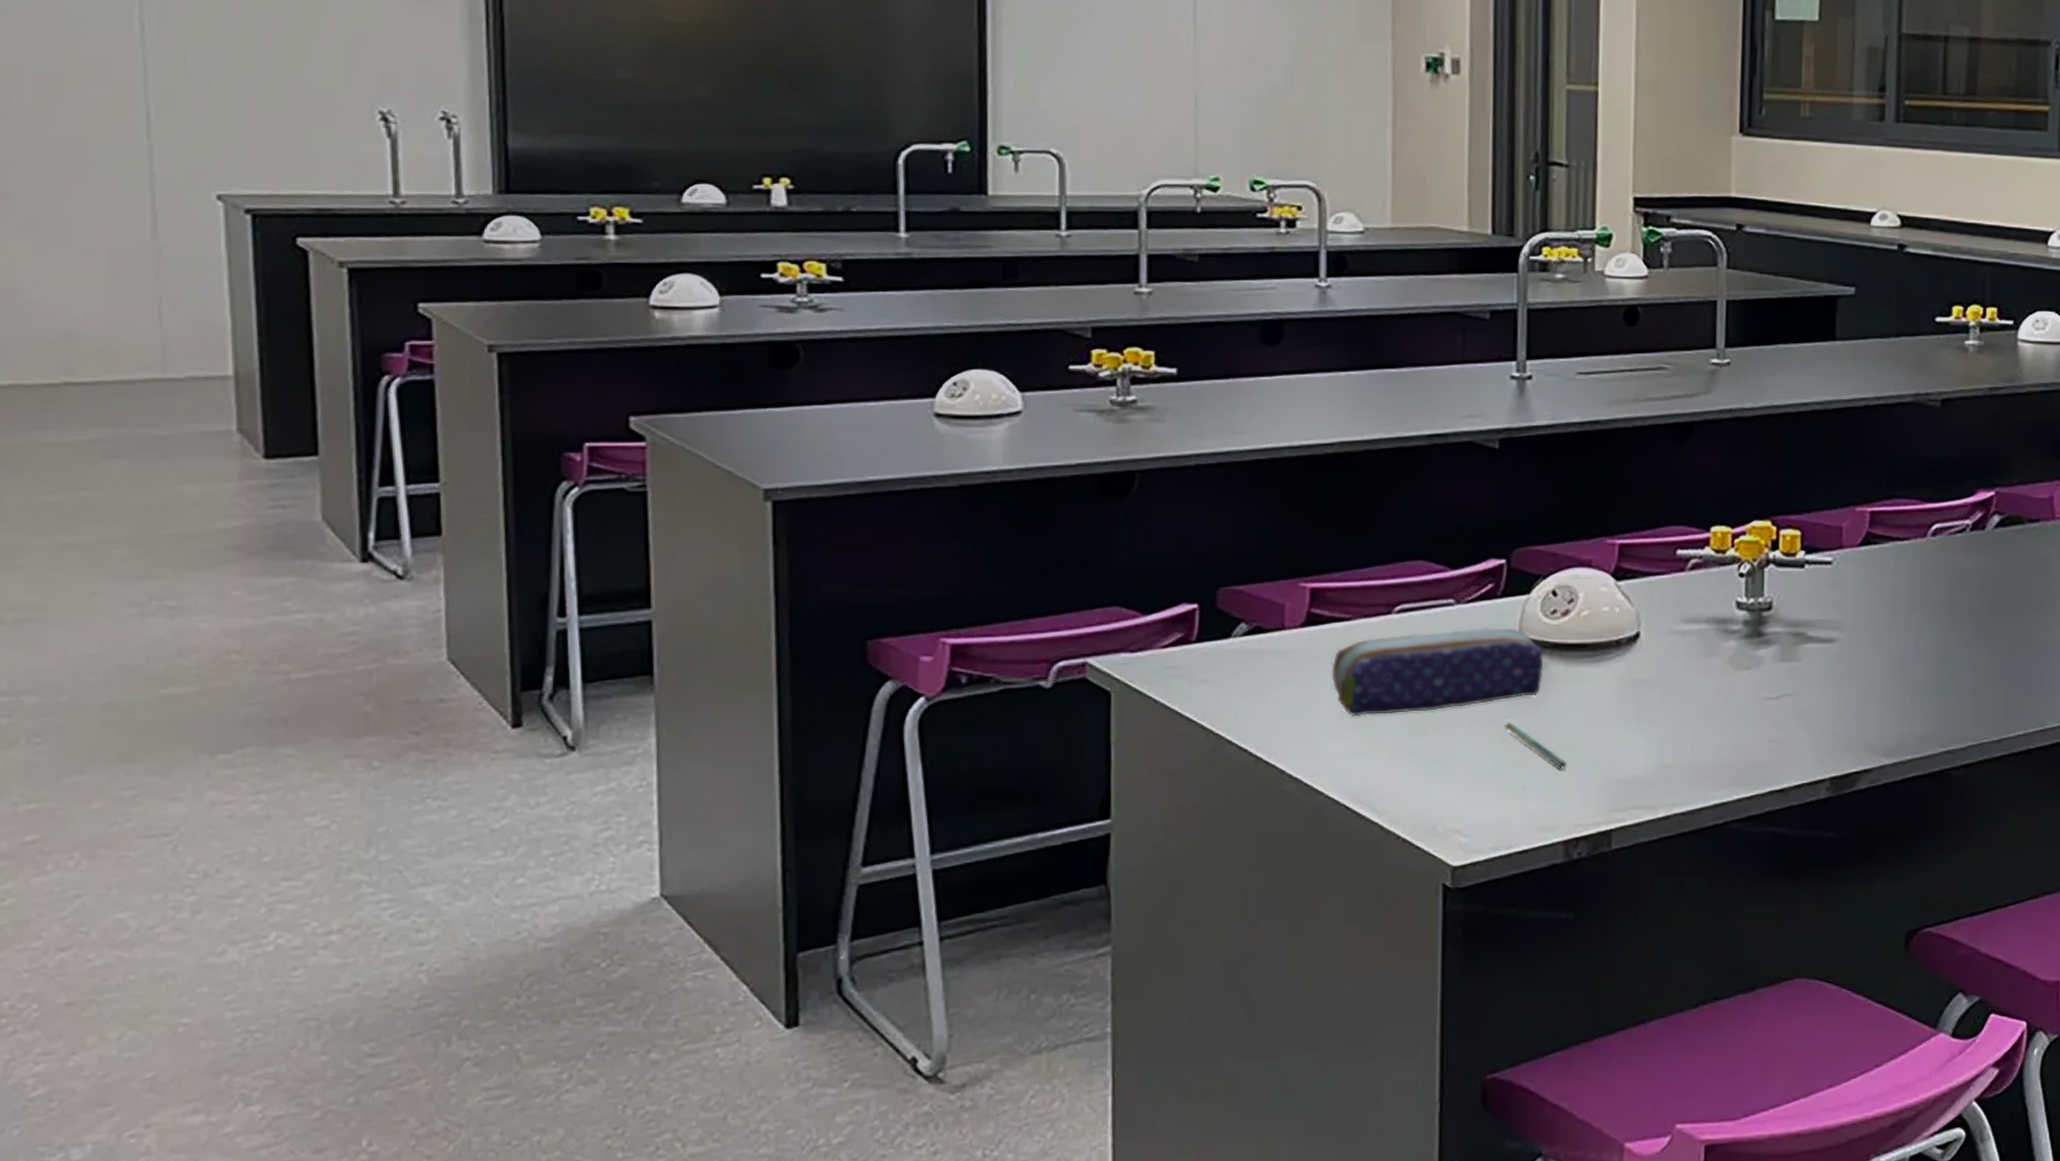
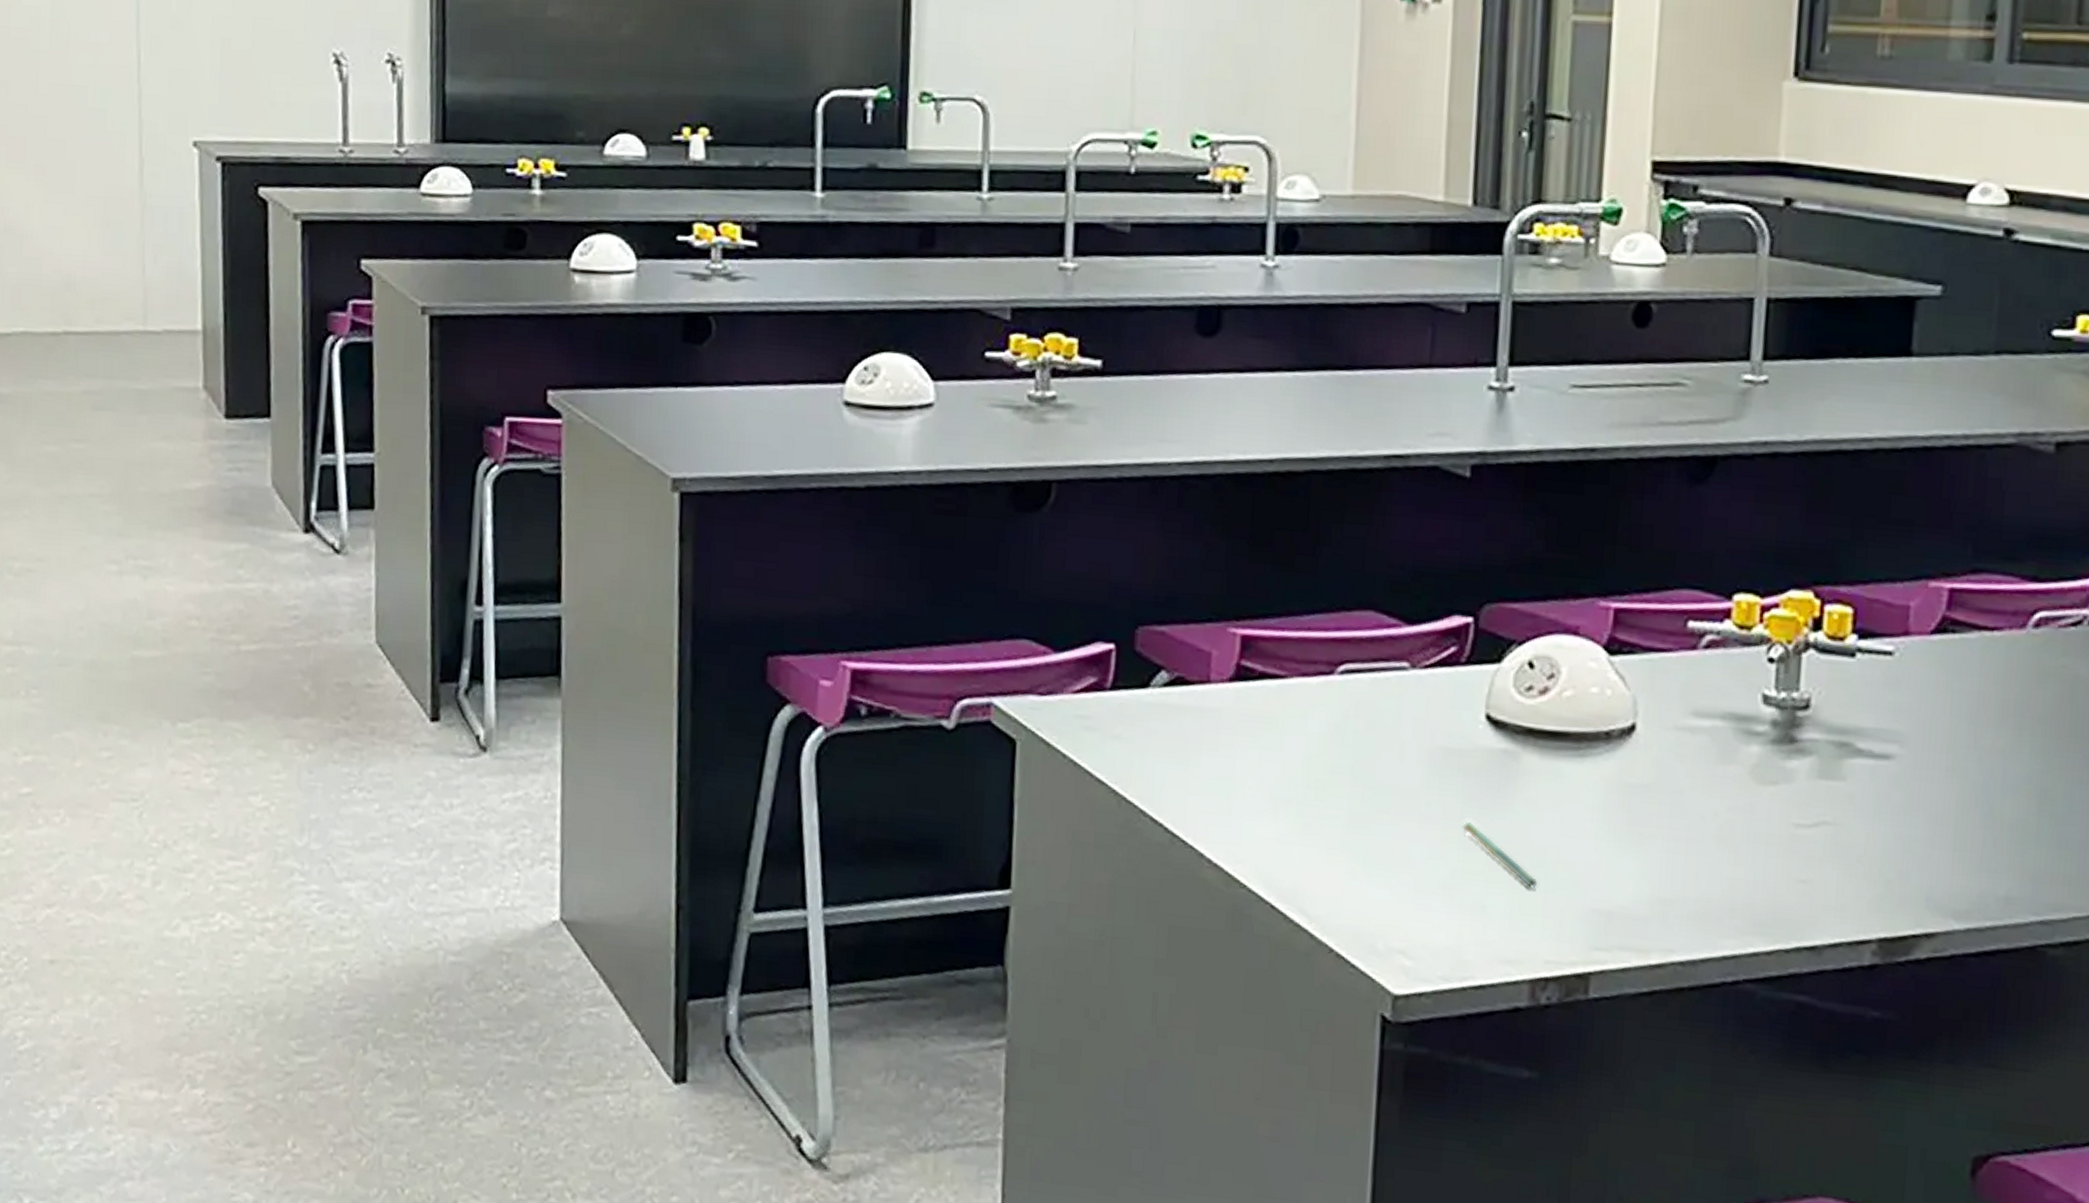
pencil case: present [1331,628,1544,717] -> none [1261,701,1515,799]

